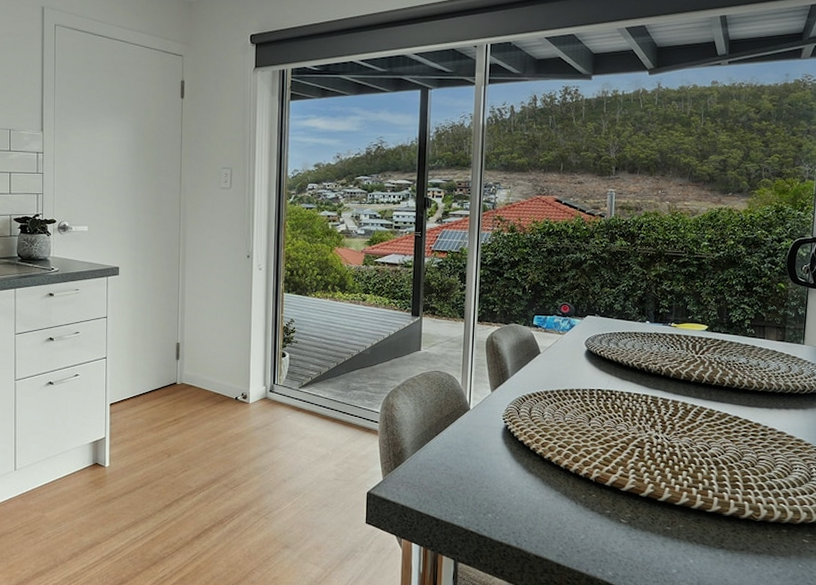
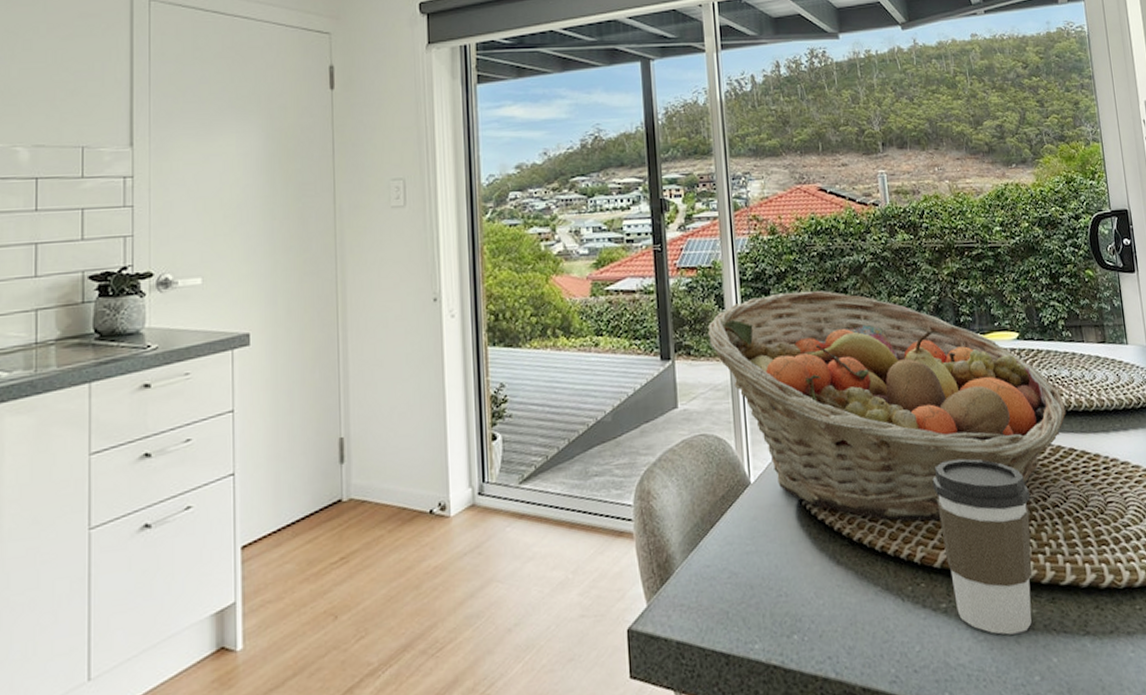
fruit basket: none [450,276,738,454] -> present [708,290,1067,521]
coffee cup: none [614,412,695,539] -> present [932,458,1032,635]

